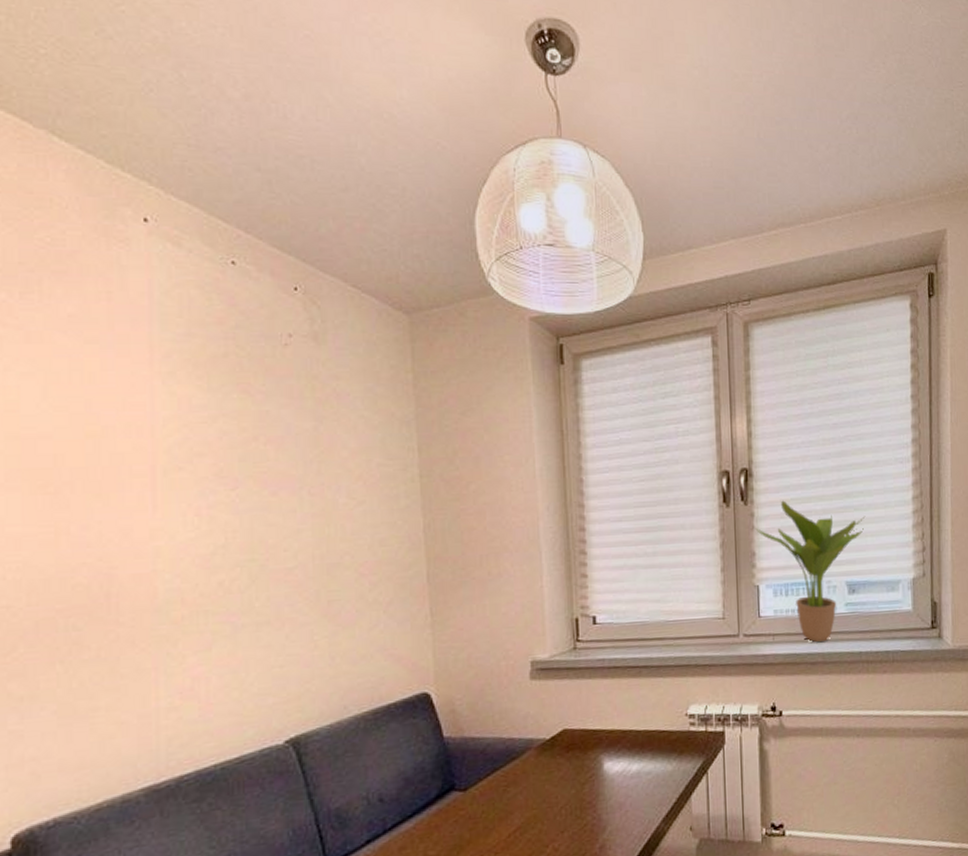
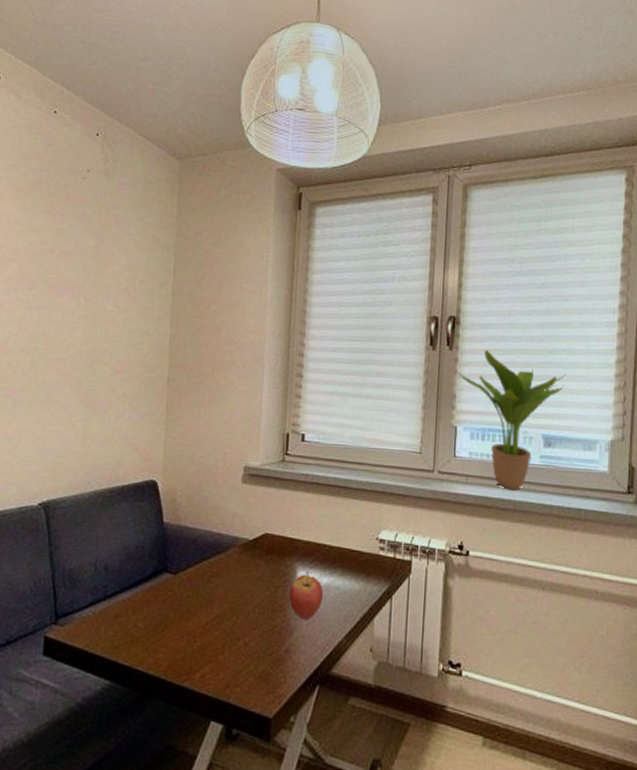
fruit: none [598,760,634,812] -> present [289,570,323,620]

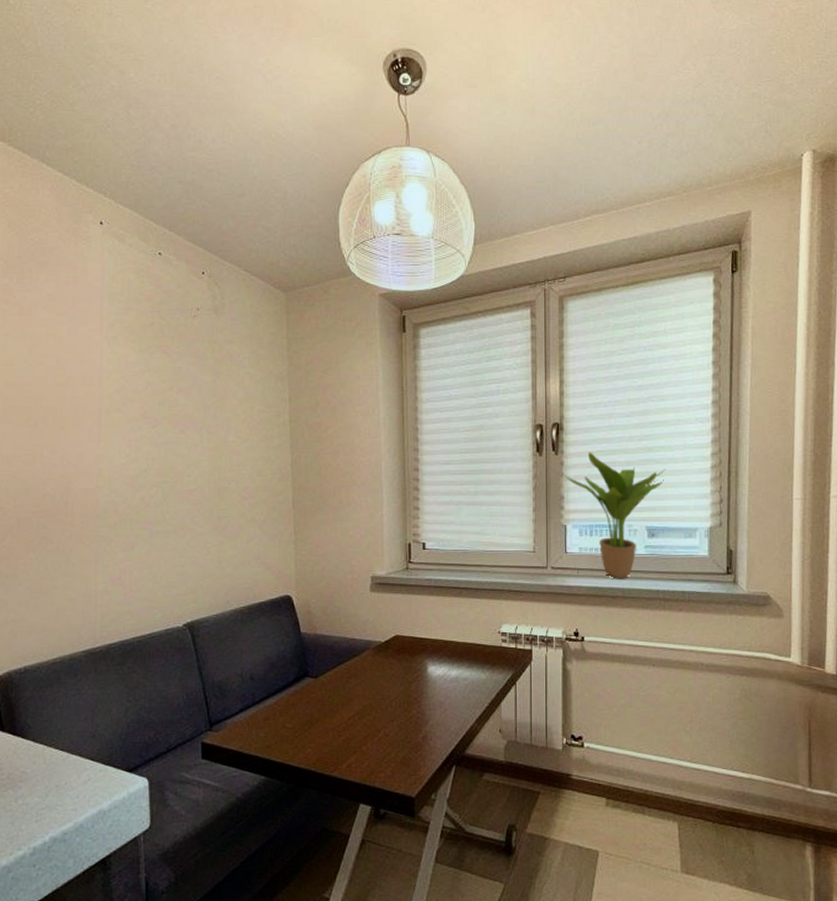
fruit: present [289,570,323,620] -> none [423,665,453,709]

